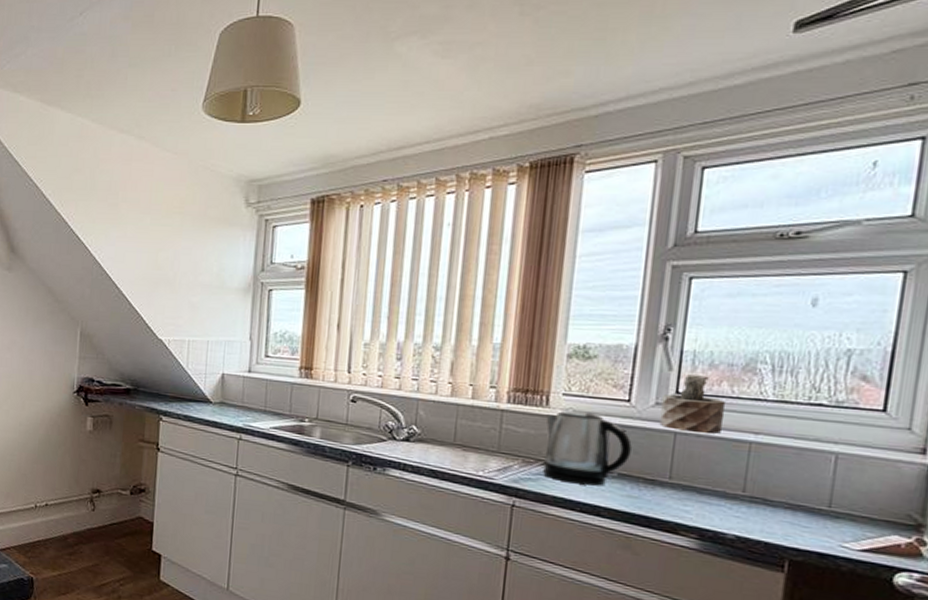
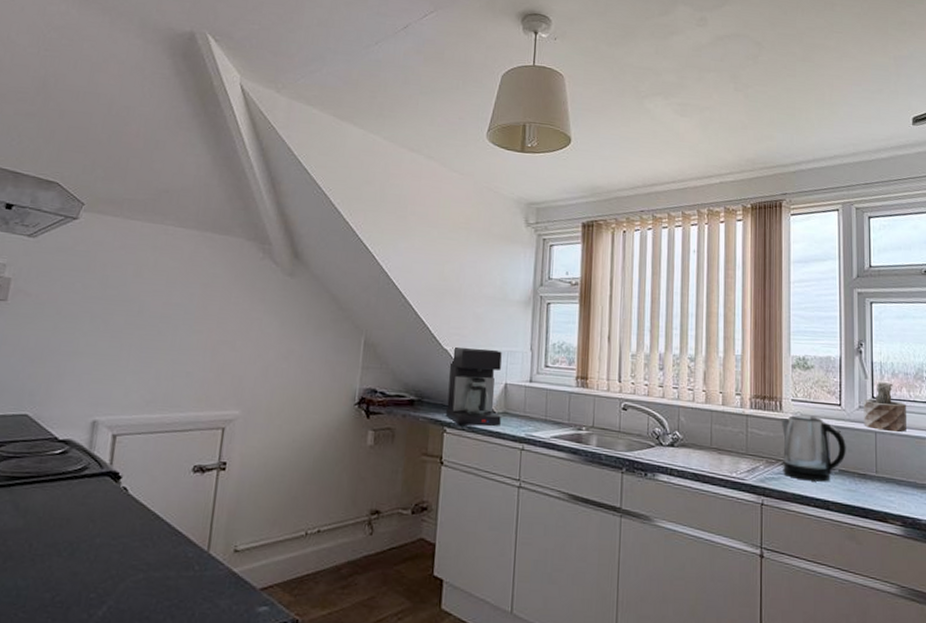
coffee maker: none [162,337,219,416] -> present [446,347,502,426]

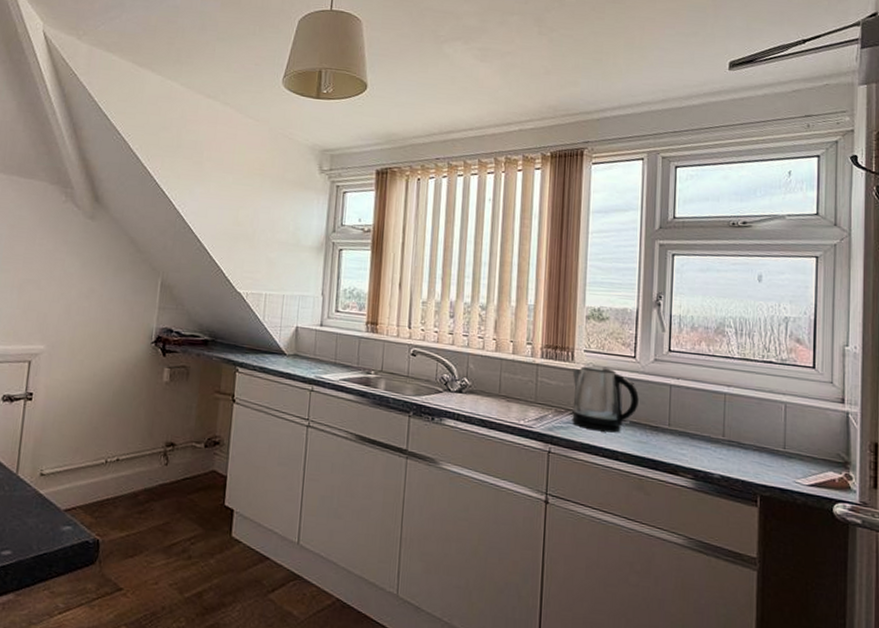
coffee maker: present [446,347,502,426] -> none [238,291,294,368]
succulent plant: present [863,382,907,433] -> none [658,335,706,387]

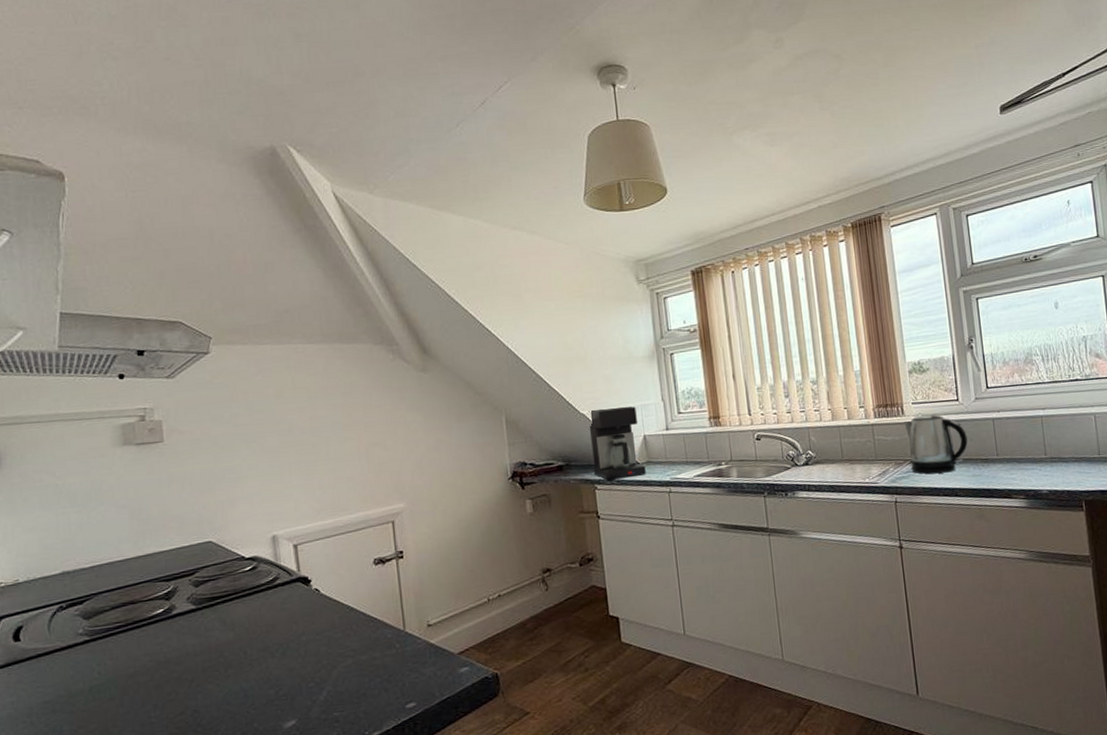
coffee maker: none [238,291,294,368] -> present [588,406,646,480]

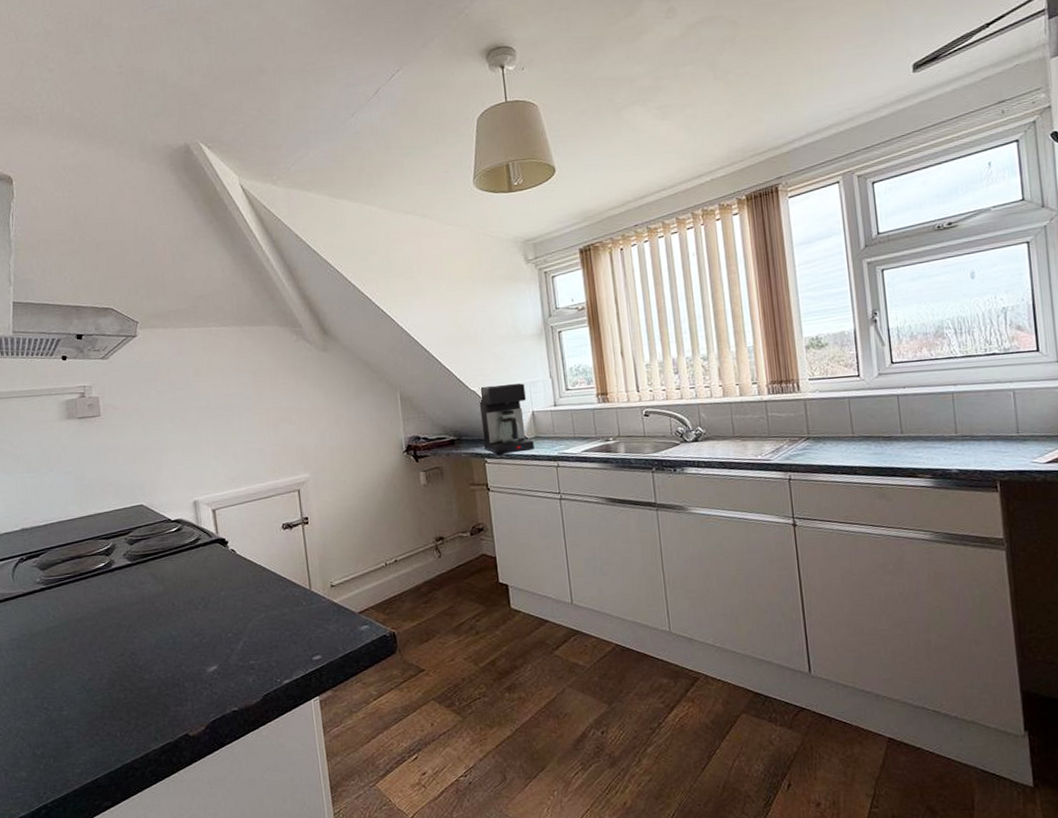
kettle: present [904,414,968,474] -> none [800,390,869,452]

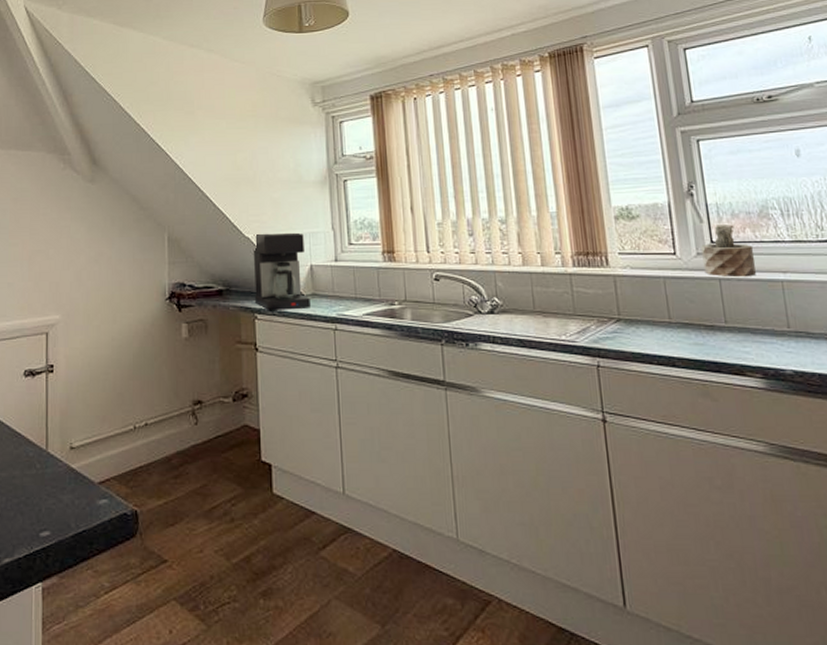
succulent plant: none [882,345,930,393] -> present [701,224,756,278]

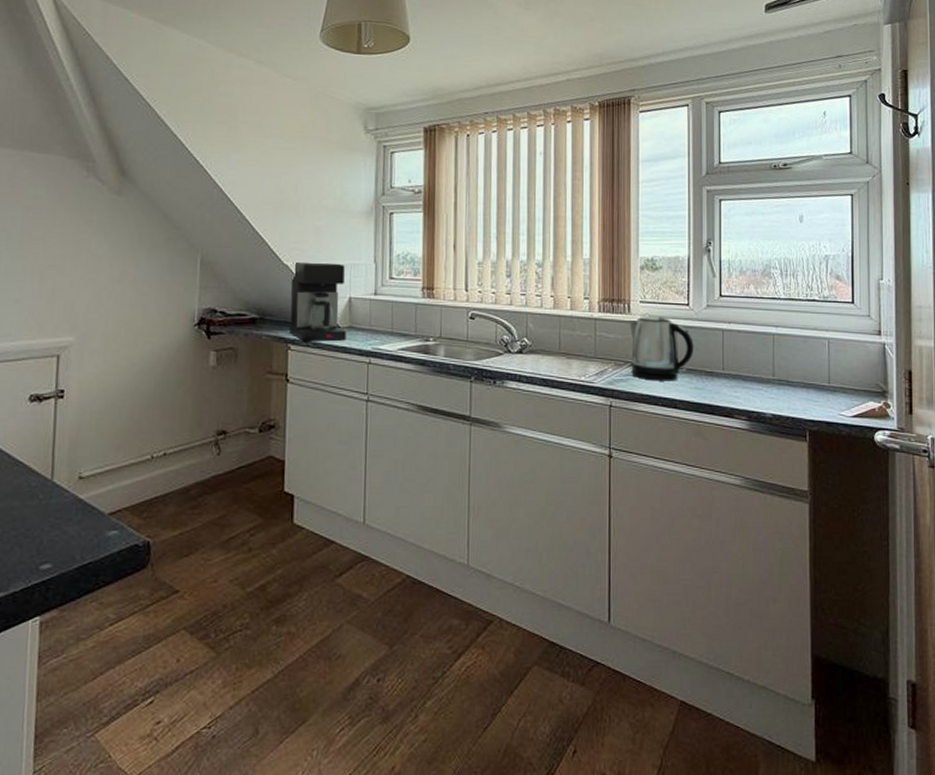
kettle: none [609,268,688,338] -> present [629,316,694,381]
succulent plant: present [701,224,756,278] -> none [711,280,754,330]

